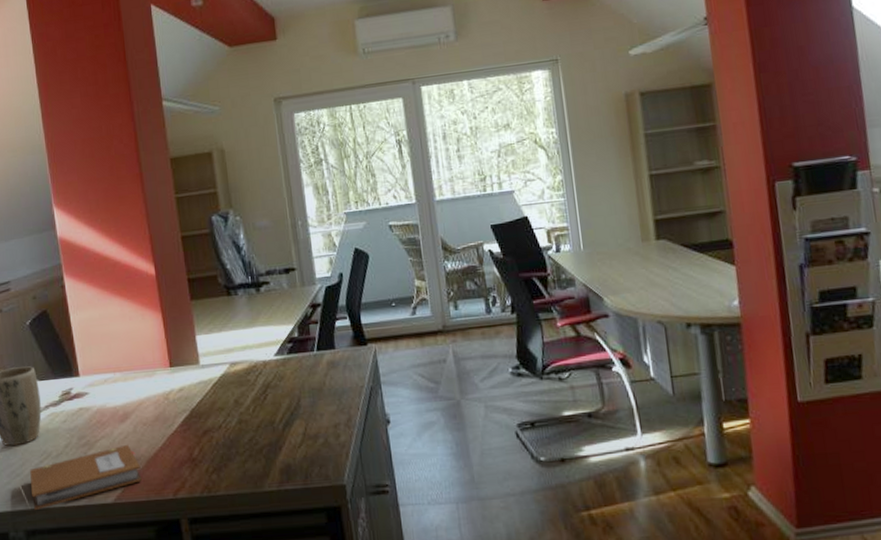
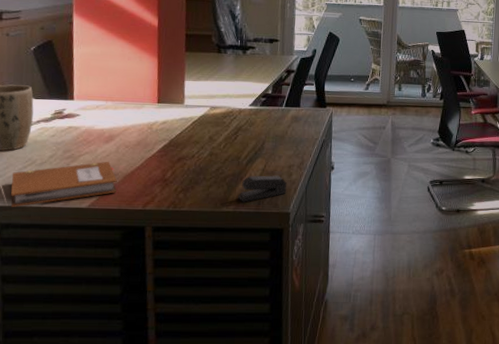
stapler: none [280,439,336,478] -> present [238,175,288,203]

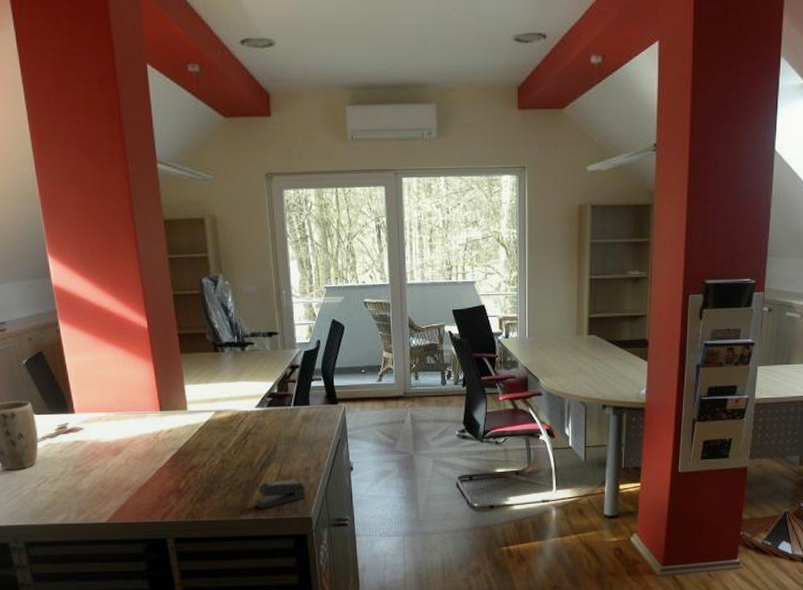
notebook: present [11,162,118,207] -> none [28,475,134,525]

